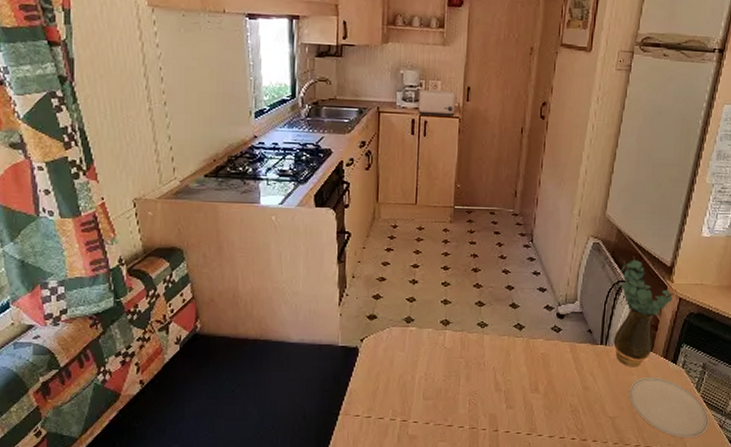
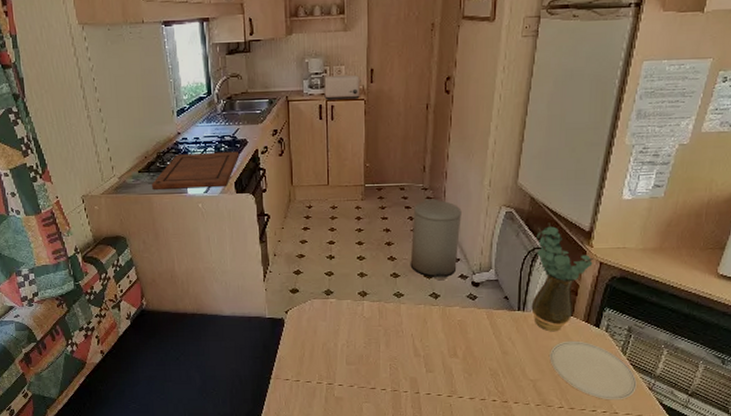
cutting board: none [218,160,322,199] -> present [151,151,240,189]
pedal bin: none [496,225,550,310] -> present [410,199,462,280]

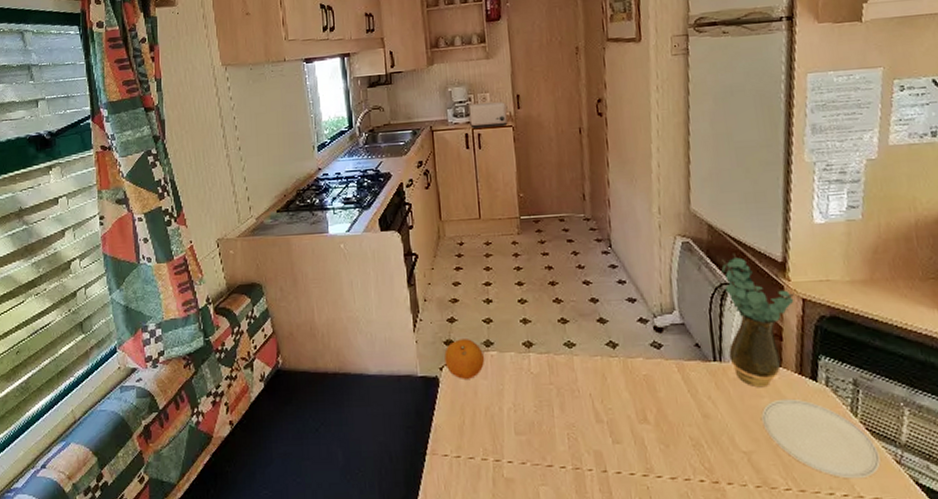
cutting board: present [151,151,240,189] -> none [290,185,384,230]
fruit: none [290,288,325,321] -> present [444,339,485,379]
pedal bin: present [410,199,462,280] -> none [576,230,634,325]

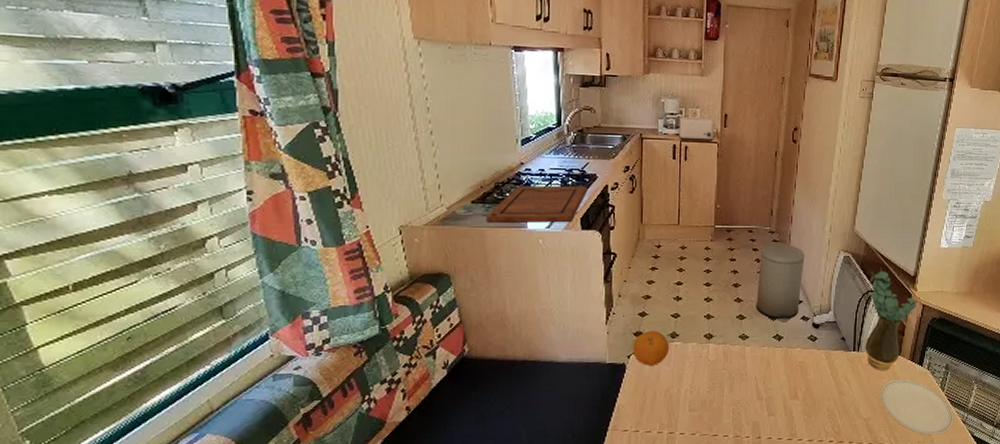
cutting board: none [290,185,384,230] -> present [485,185,588,223]
pedal bin: none [576,230,634,325] -> present [756,242,805,321]

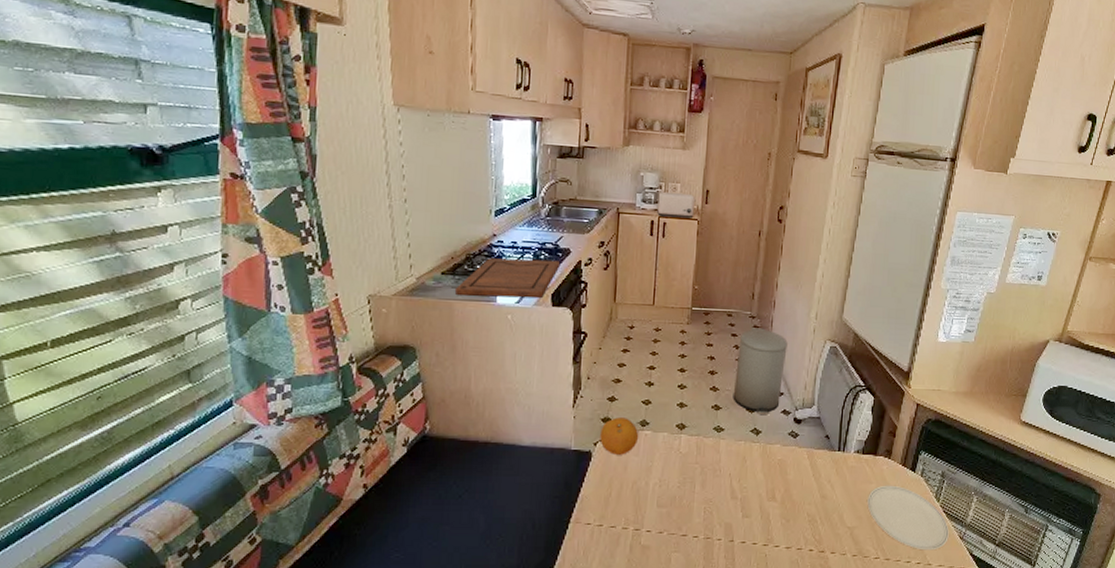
vase: present [865,267,917,371] -> none [851,360,911,475]

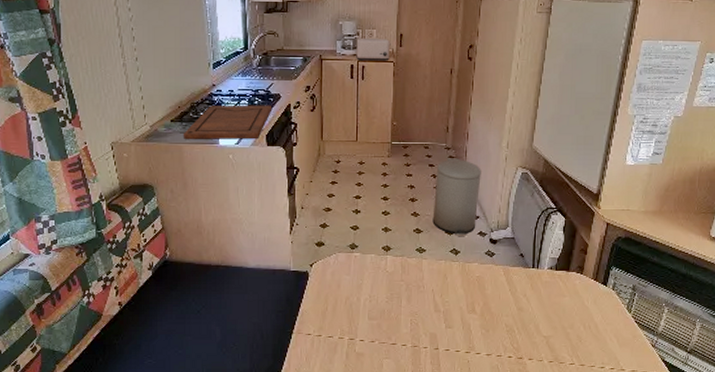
fruit: present [600,417,639,455] -> none [315,242,350,274]
plate: present [867,485,949,551] -> none [561,298,641,357]

